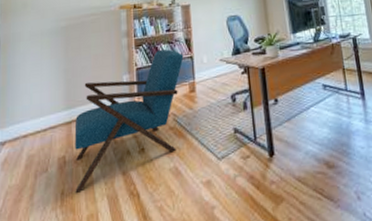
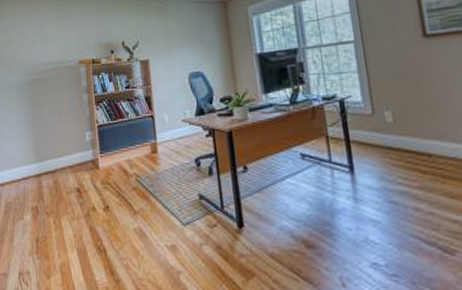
armchair: present [74,49,184,193] -> none [44,106,145,242]

